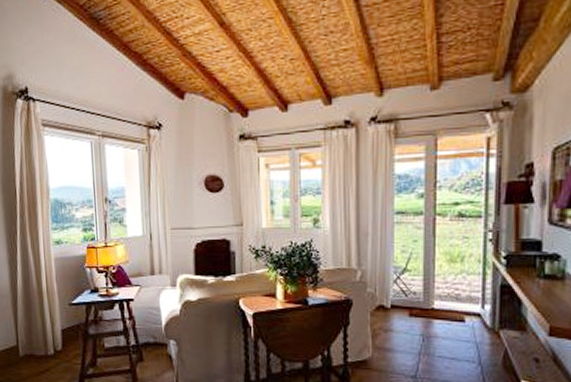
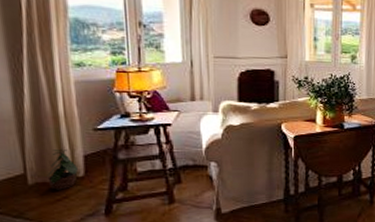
potted plant: none [32,321,57,363] -> present [46,147,78,190]

